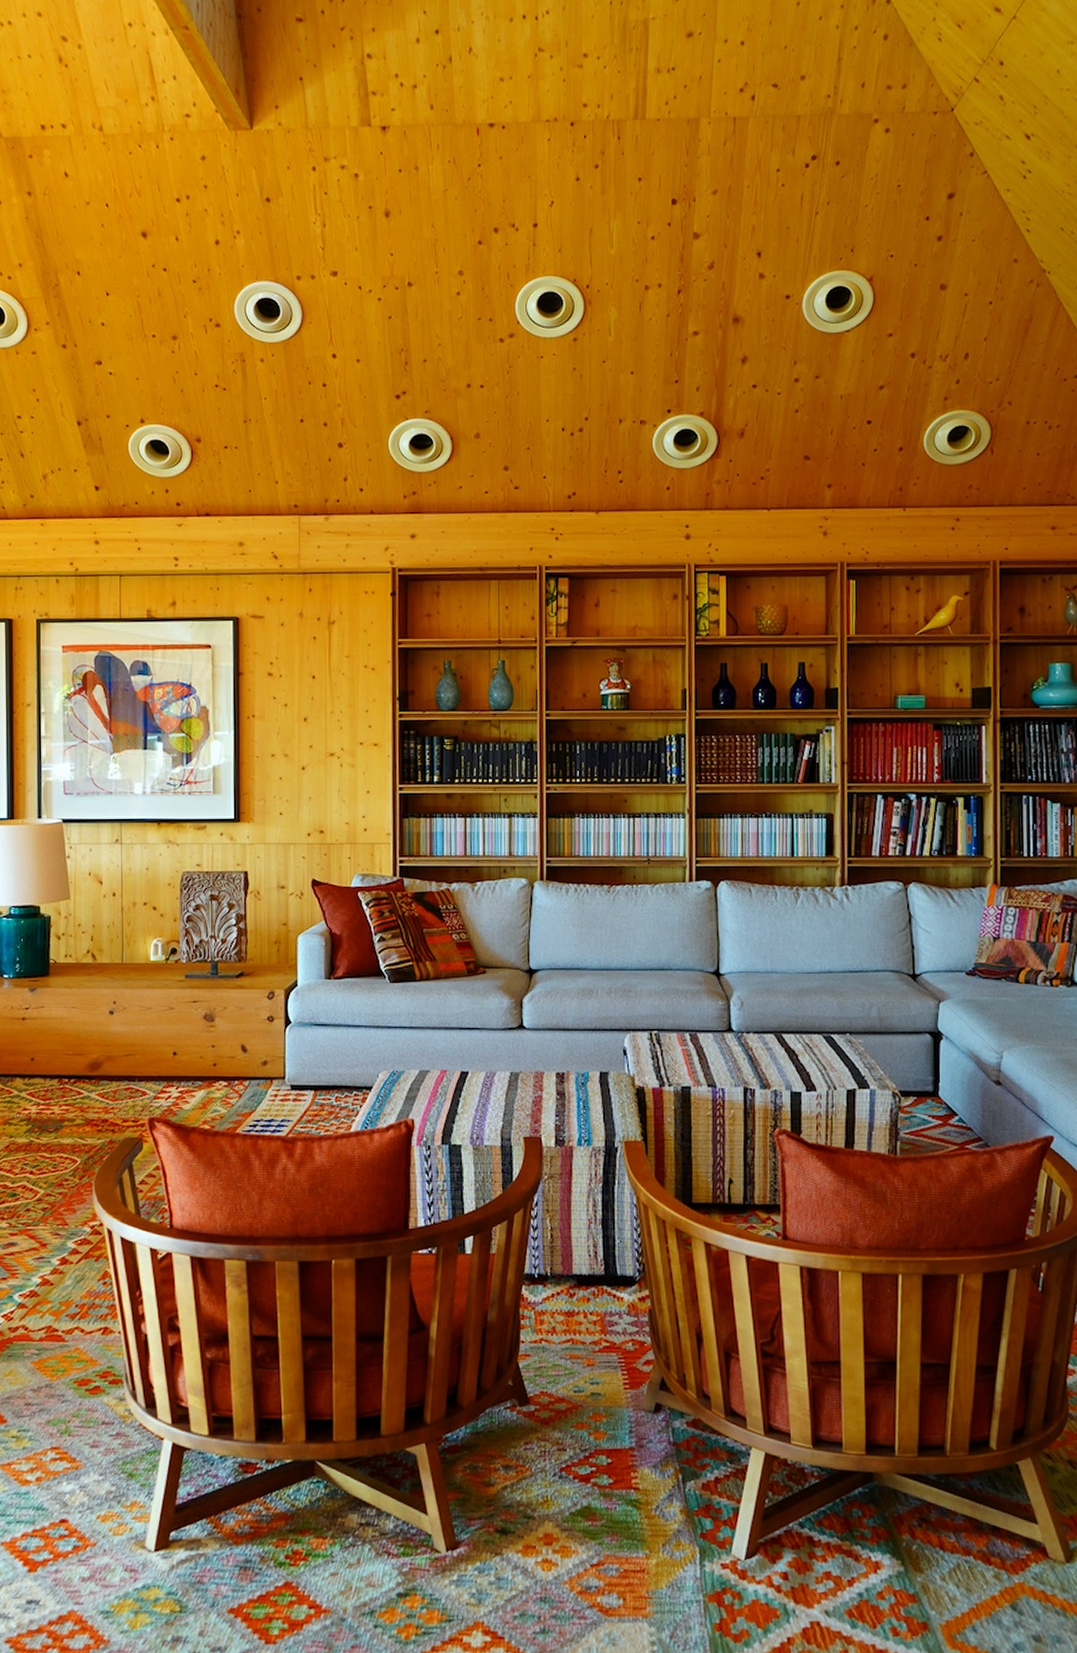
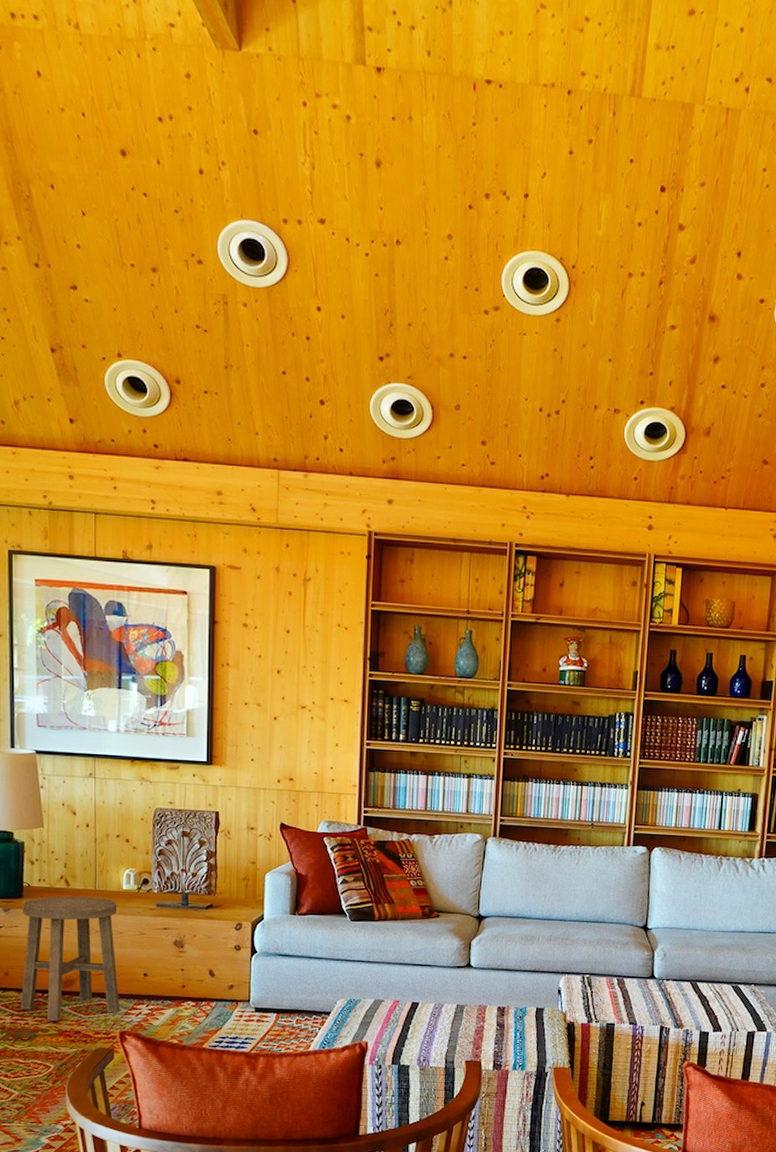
stool: none [47,971,149,1109] -> present [21,896,120,1021]

